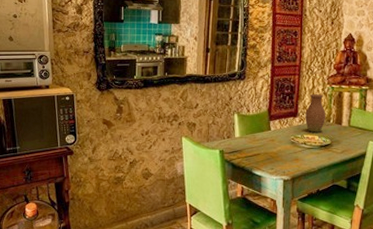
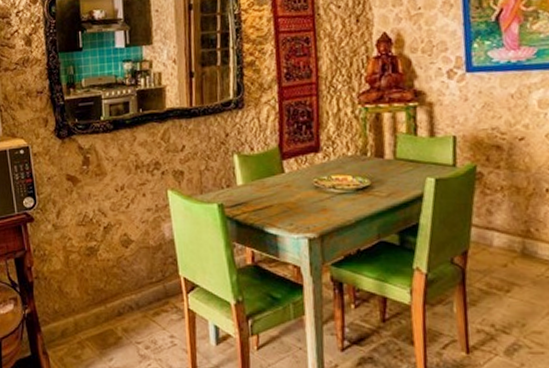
vase: present [305,94,326,133] -> none [330,118,361,172]

